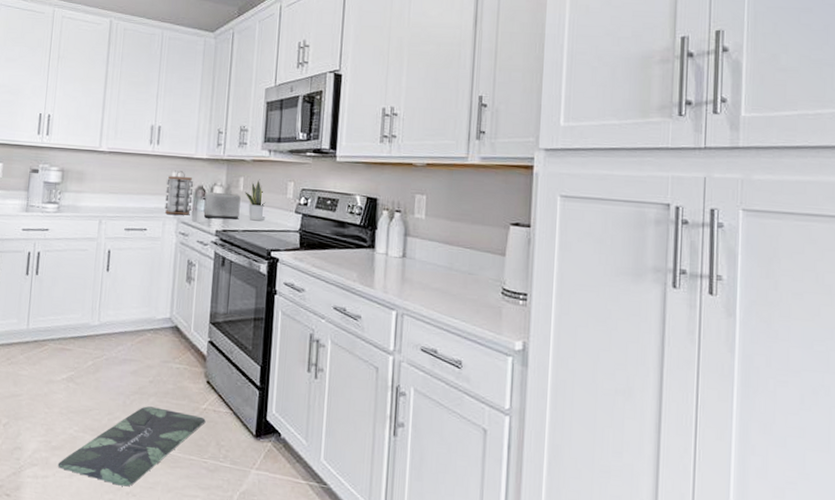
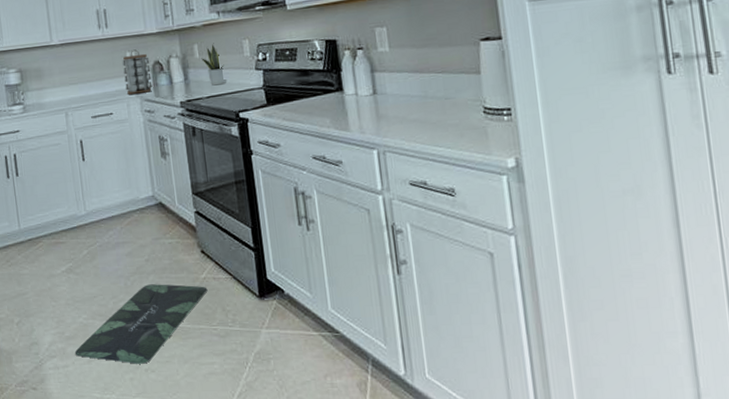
toaster: present [202,192,241,219] -> none [161,61,201,92]

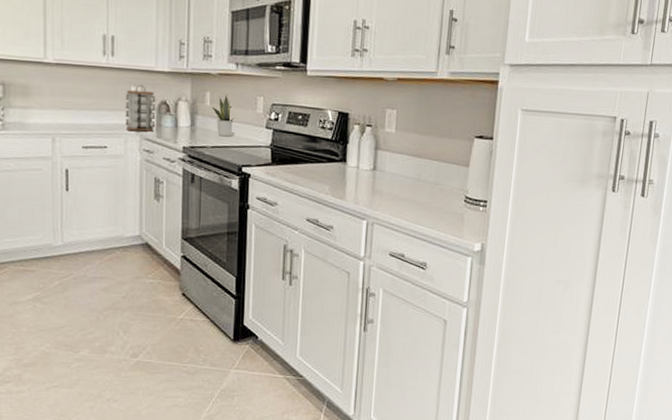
doormat: present [74,284,208,364] -> none [32,320,183,394]

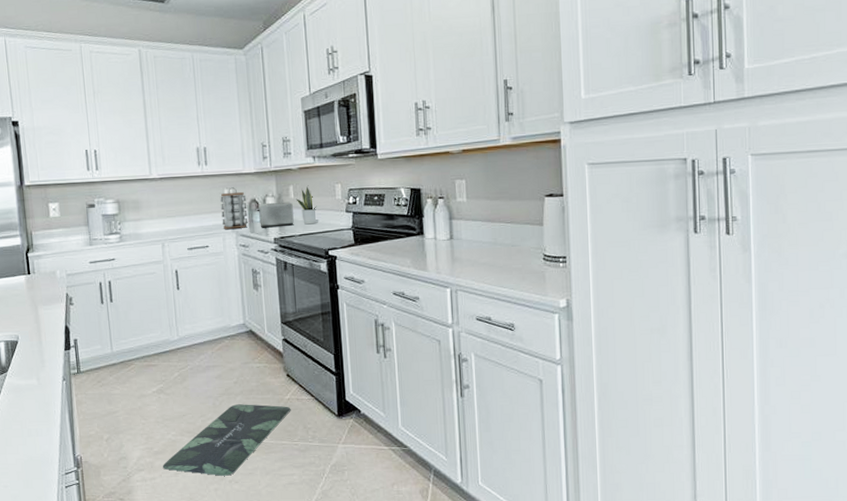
doormat: none [32,320,183,394] -> present [162,404,291,476]
toaster: none [166,107,208,136] -> present [256,201,294,228]

